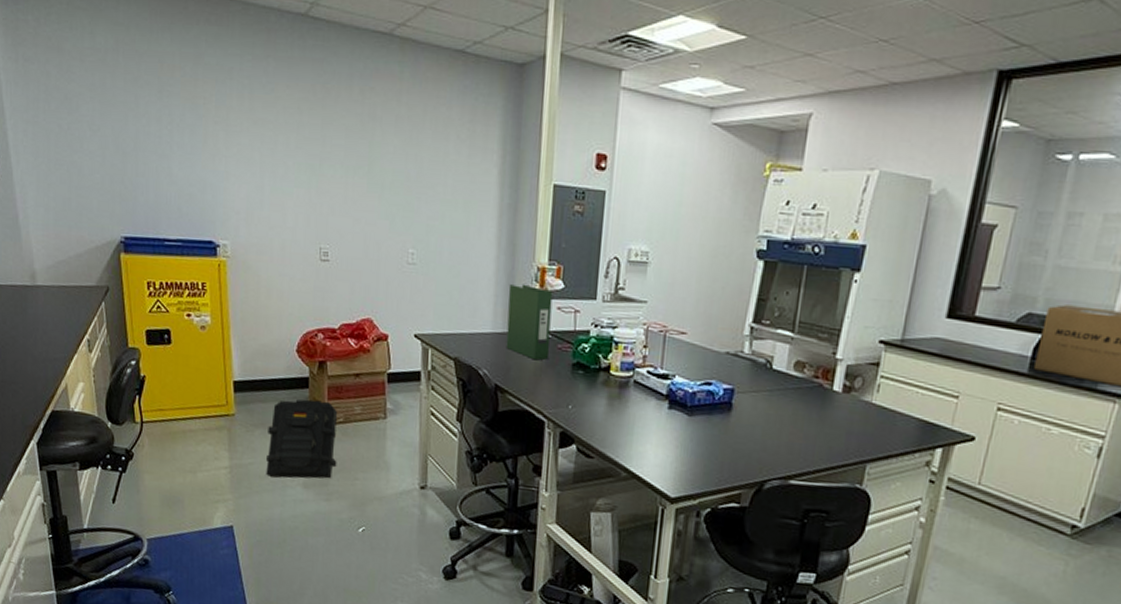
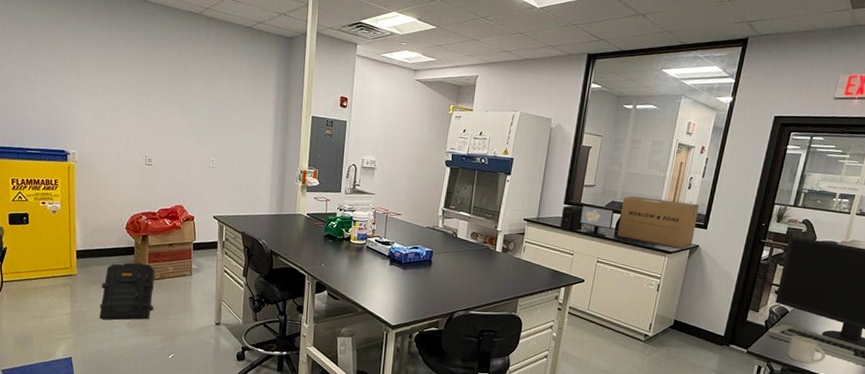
binder: present [506,284,553,361] -> none [278,182,311,234]
desktop computer: none [939,319,1031,374] -> present [560,205,614,239]

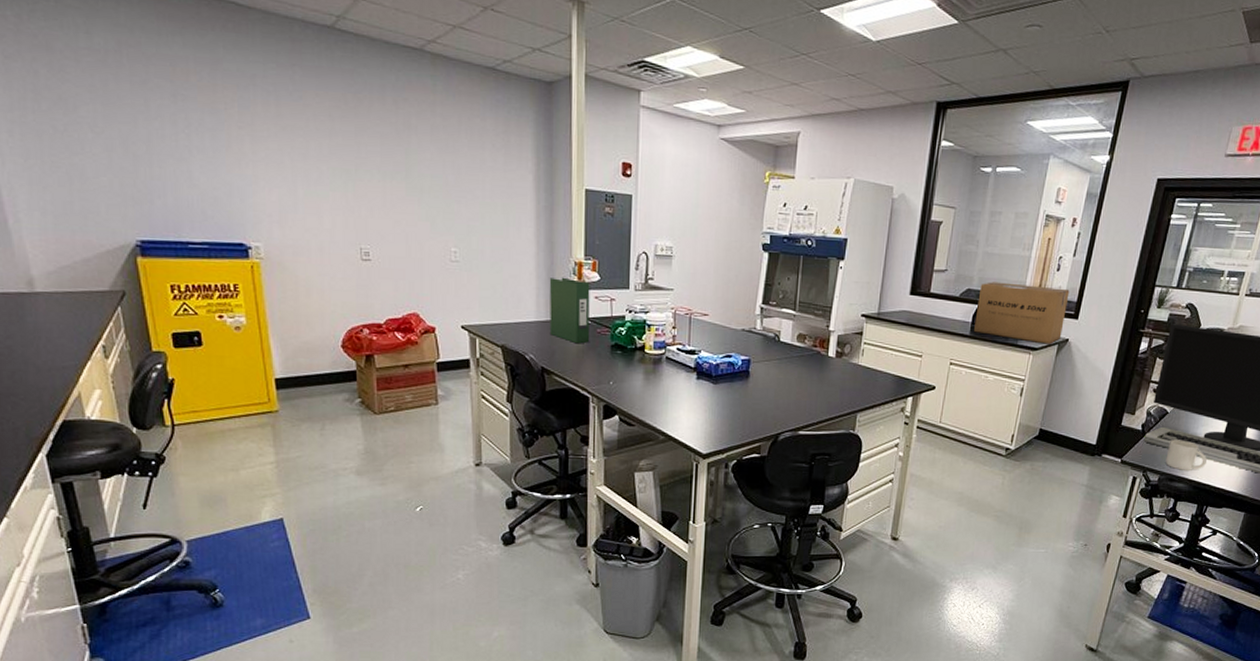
backpack: present [99,262,156,321] -> none [314,391,391,469]
binder: none [278,182,311,234] -> present [549,277,590,344]
desktop computer: present [560,205,614,239] -> none [906,295,970,336]

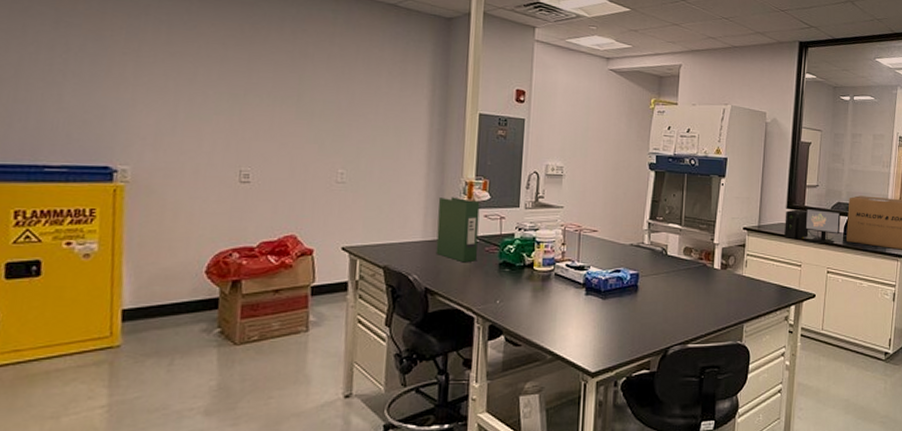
desktop computer: none [906,295,970,336] -> present [785,208,841,246]

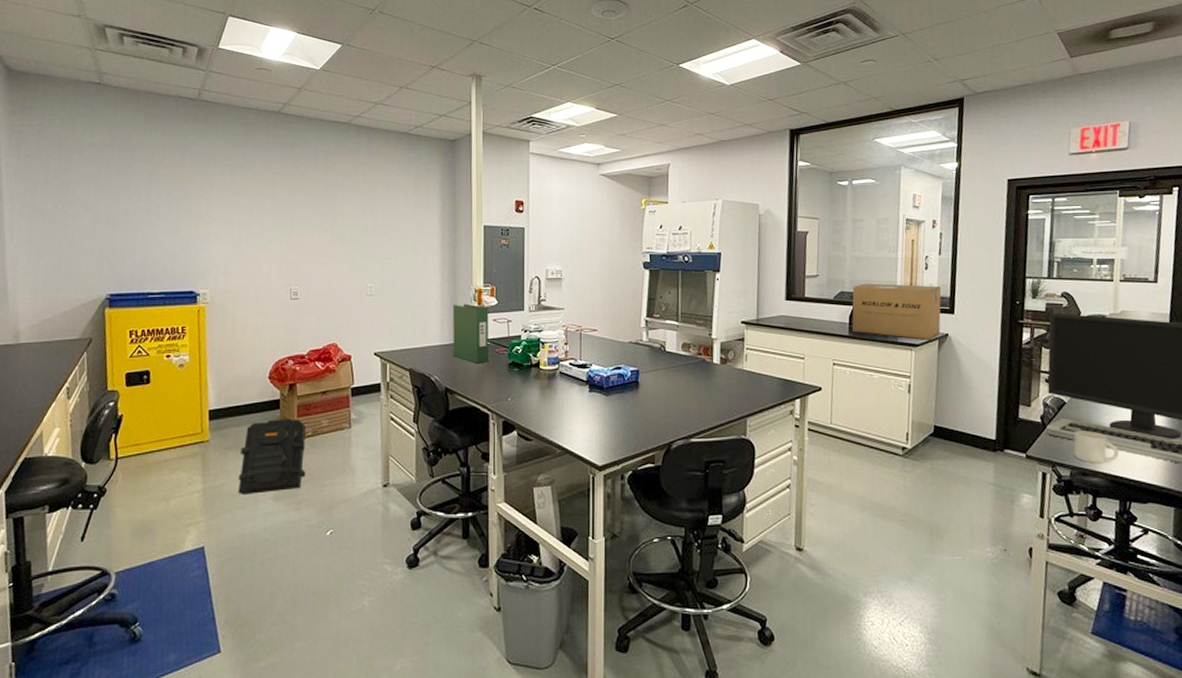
backpack: none [157,320,252,411] -> present [238,418,307,496]
desktop computer: present [785,208,841,246] -> none [784,299,845,337]

